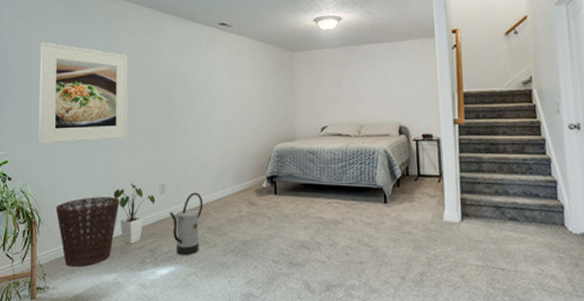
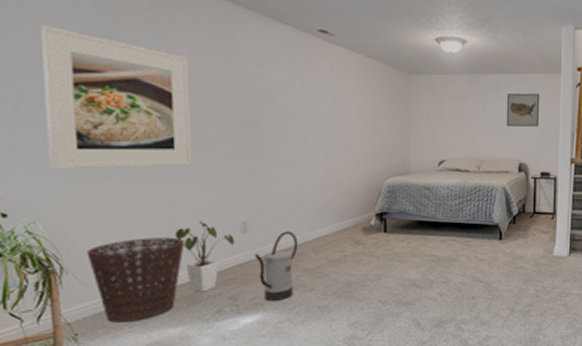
wall art: none [382,58,417,91] -> present [506,93,540,127]

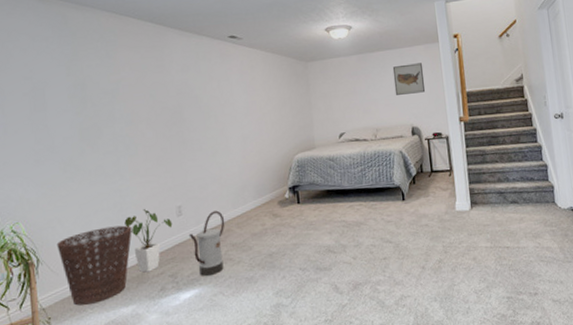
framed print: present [40,24,193,170] -> none [22,63,136,178]

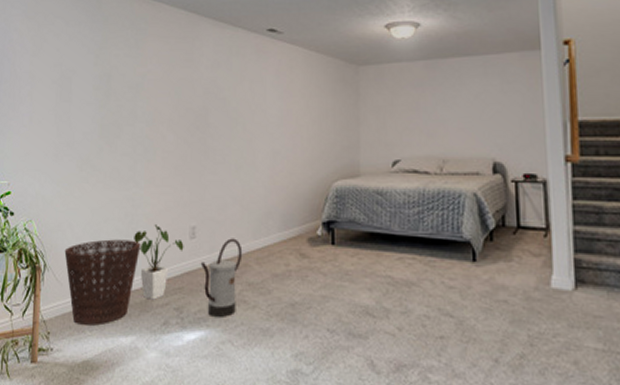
wall art: present [392,63,426,95] -> none [471,76,517,117]

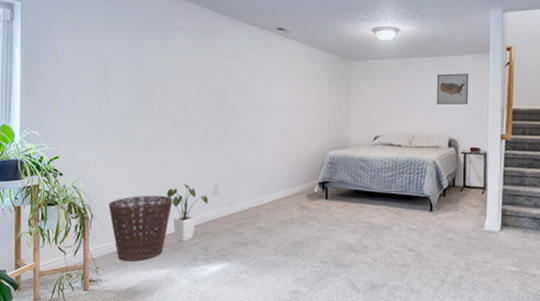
watering can: present [200,238,243,318] -> none [222,194,256,255]
wall art: none [471,76,517,117] -> present [436,73,469,105]

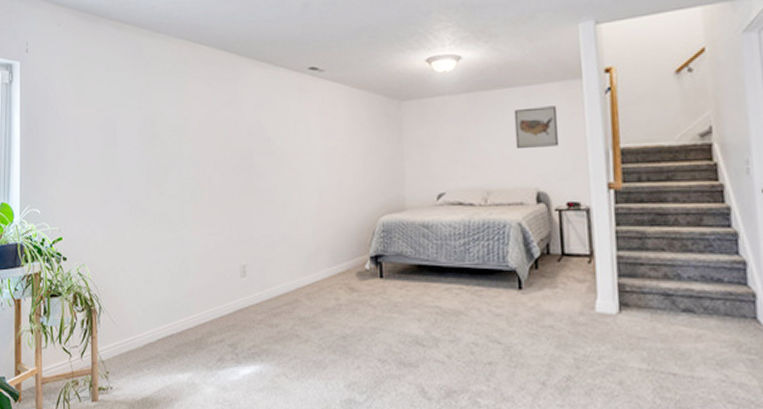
basket: present [108,195,173,262] -> none [118,280,193,364]
house plant: present [167,183,209,242] -> none [186,263,236,337]

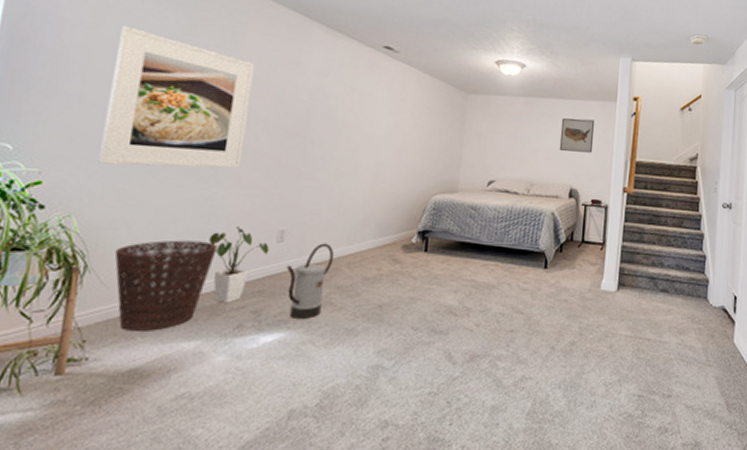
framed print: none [96,95,201,218] -> present [98,25,255,169]
basket: none [118,280,193,364] -> present [114,240,217,331]
house plant: none [186,263,236,337] -> present [209,225,270,303]
watering can: none [252,275,293,353] -> present [286,243,335,320]

